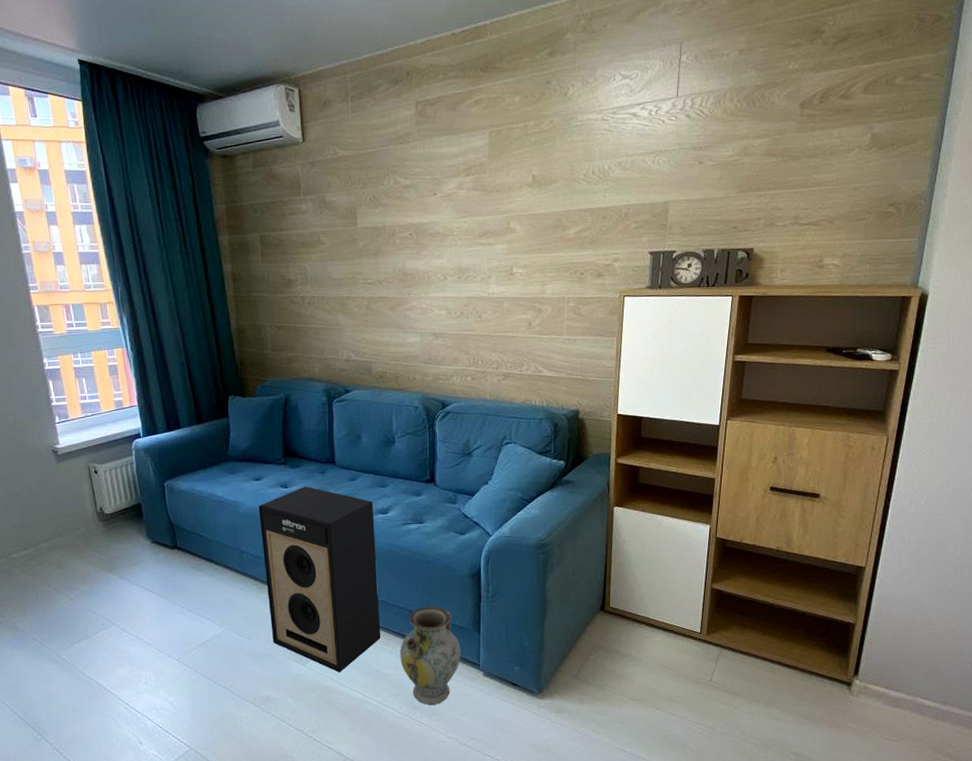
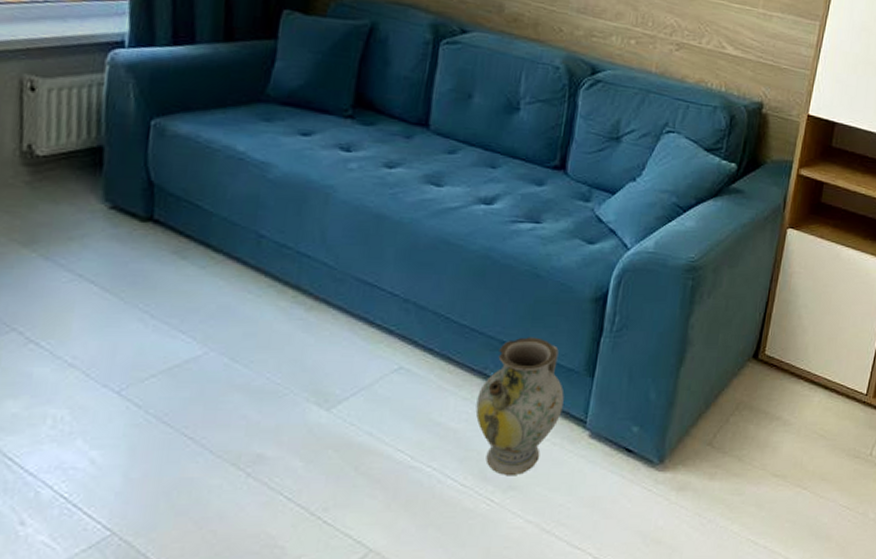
speaker: present [258,486,381,673] -> none [285,153,475,424]

